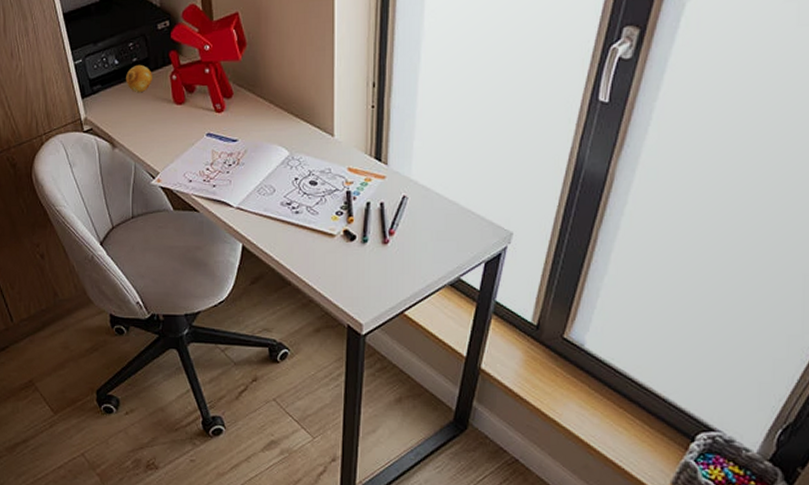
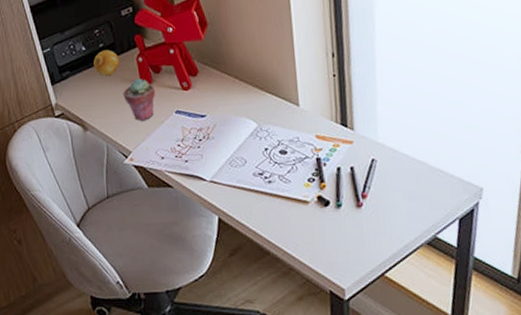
potted succulent: none [154,97,187,141] -> present [123,78,155,121]

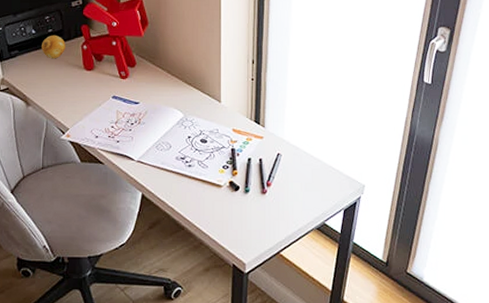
potted succulent: present [123,78,155,121] -> none [66,64,96,102]

